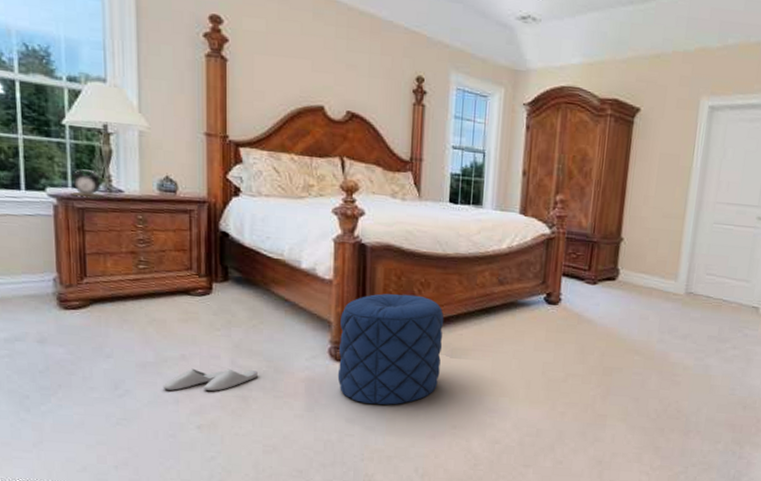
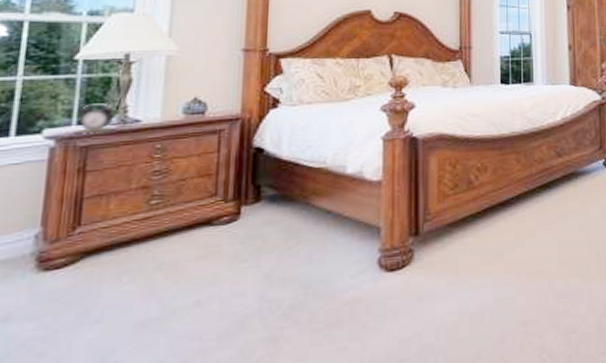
slippers: present [163,368,258,391] -> none [167,302,292,351]
pouf: present [337,293,444,405] -> none [388,181,505,317]

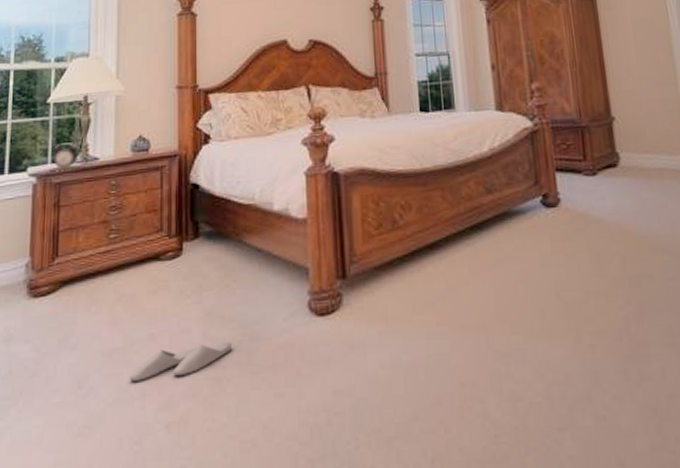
slippers: none [167,302,292,351] -> present [129,342,232,381]

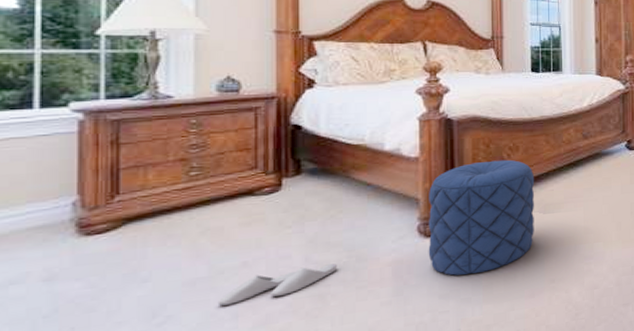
alarm clock: present [49,142,80,172] -> none [103,79,146,108]
pouf: none [318,221,436,368] -> present [428,159,535,276]

